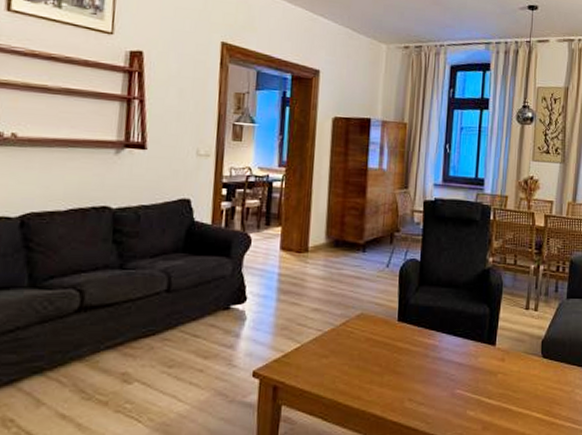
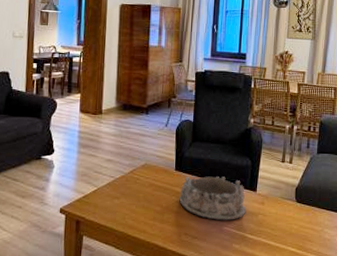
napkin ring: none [402,328,482,382] -> present [179,176,245,220]

